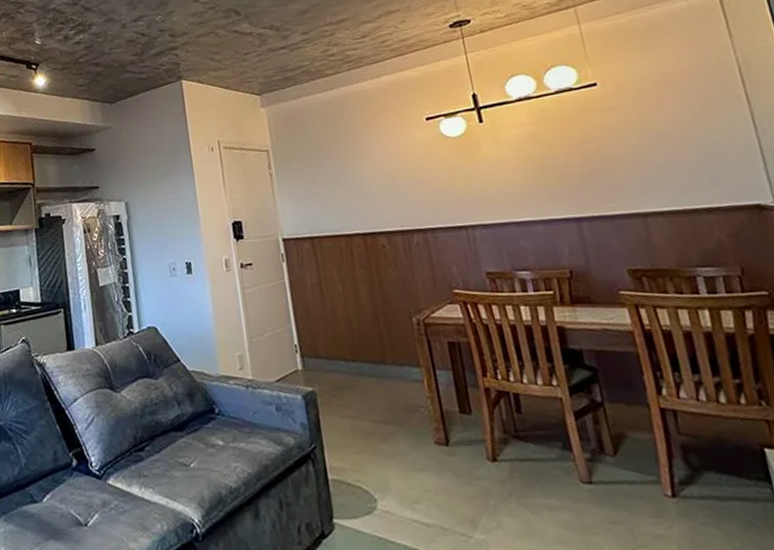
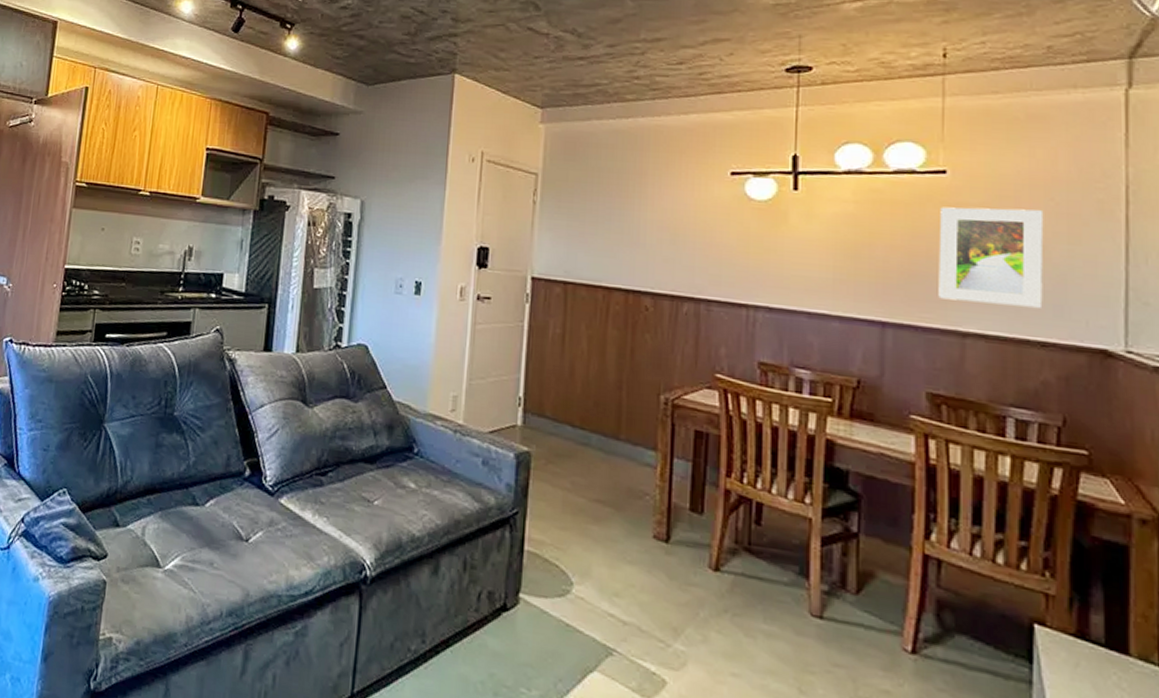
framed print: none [599,101,701,189] -> present [938,207,1044,310]

